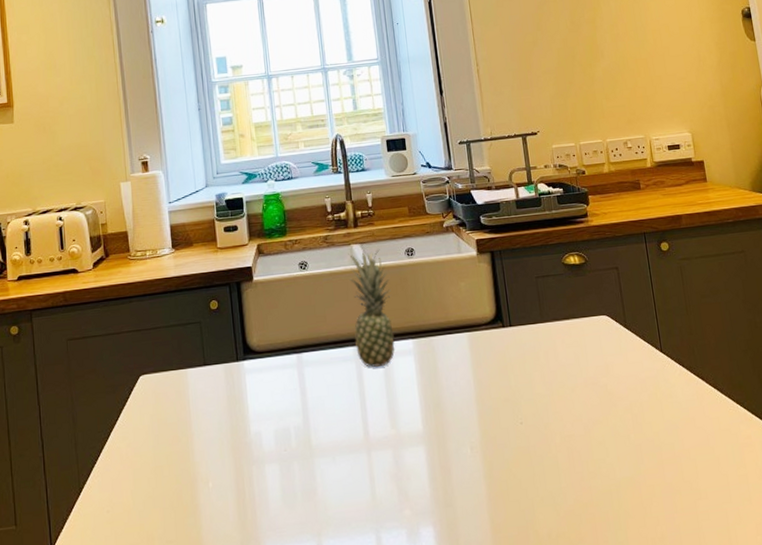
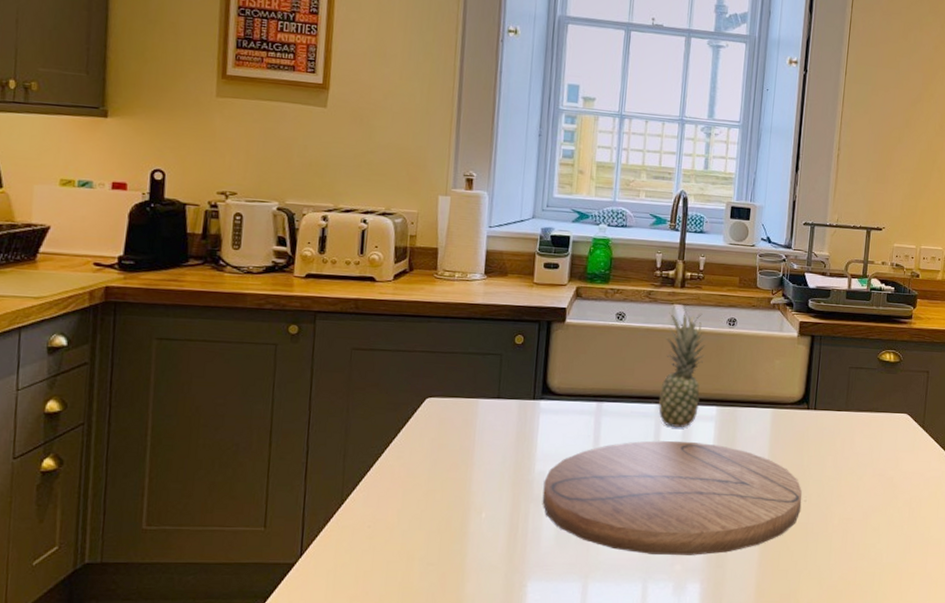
cutting board: none [261,378,519,503] -> present [542,441,802,555]

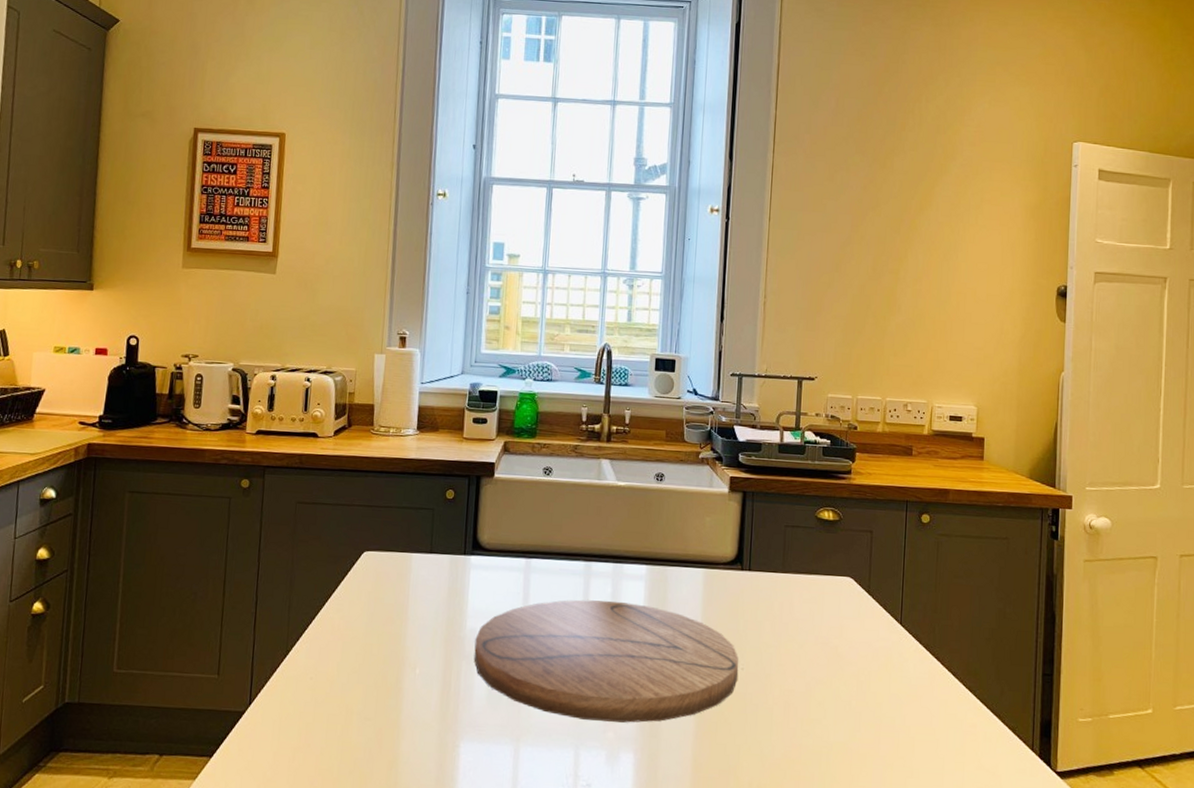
fruit: present [658,311,706,427] -> none [586,466,634,586]

